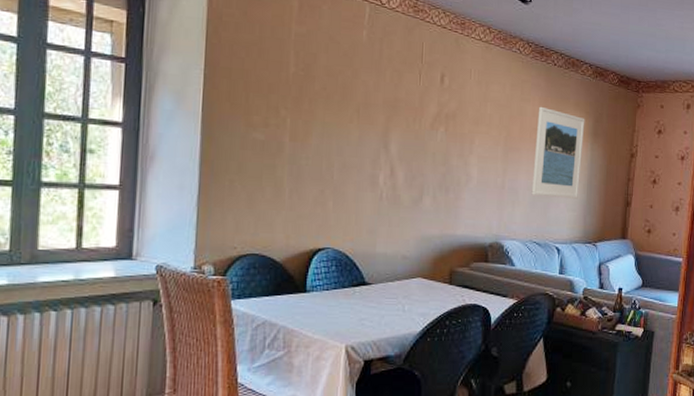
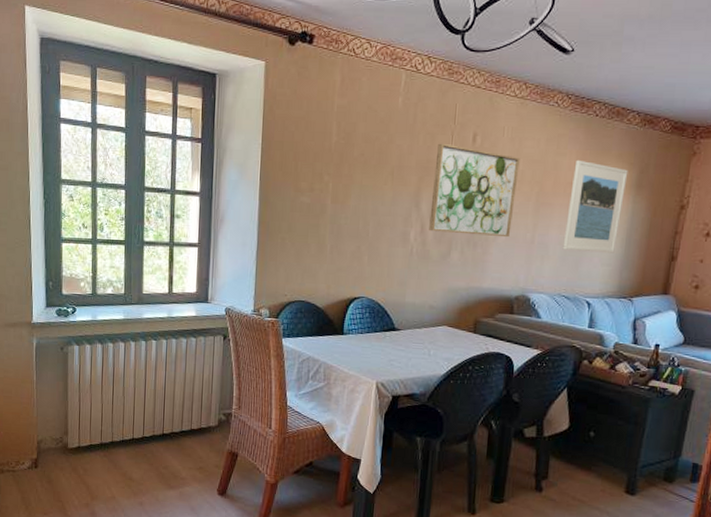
wall art: none [399,81,487,182] -> present [429,143,520,238]

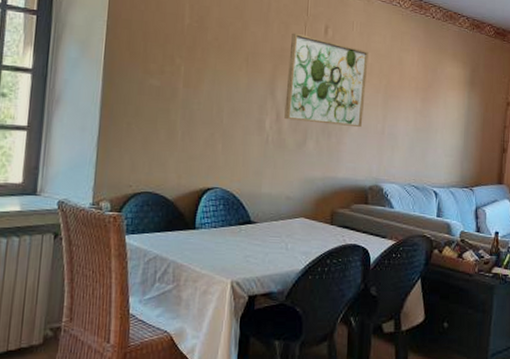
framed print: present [562,159,628,253] -> none [410,56,462,145]

